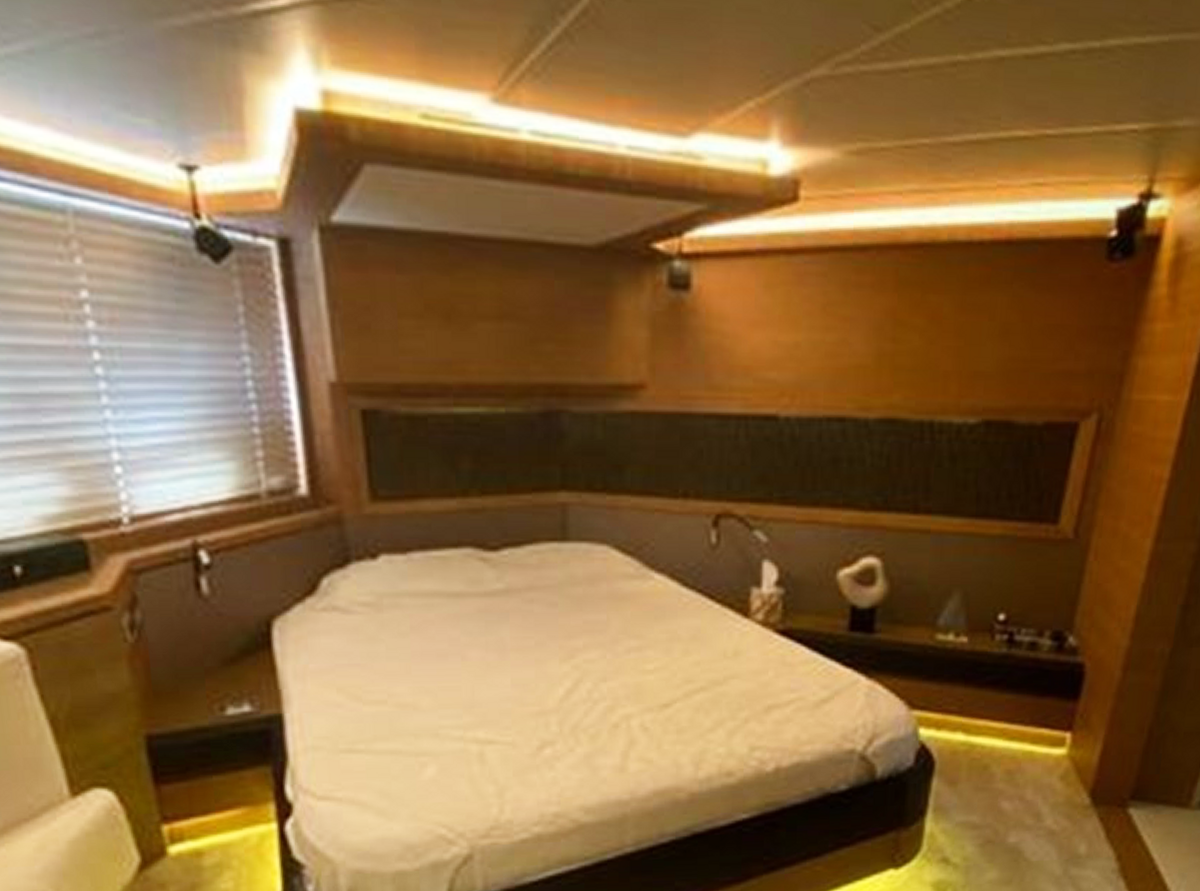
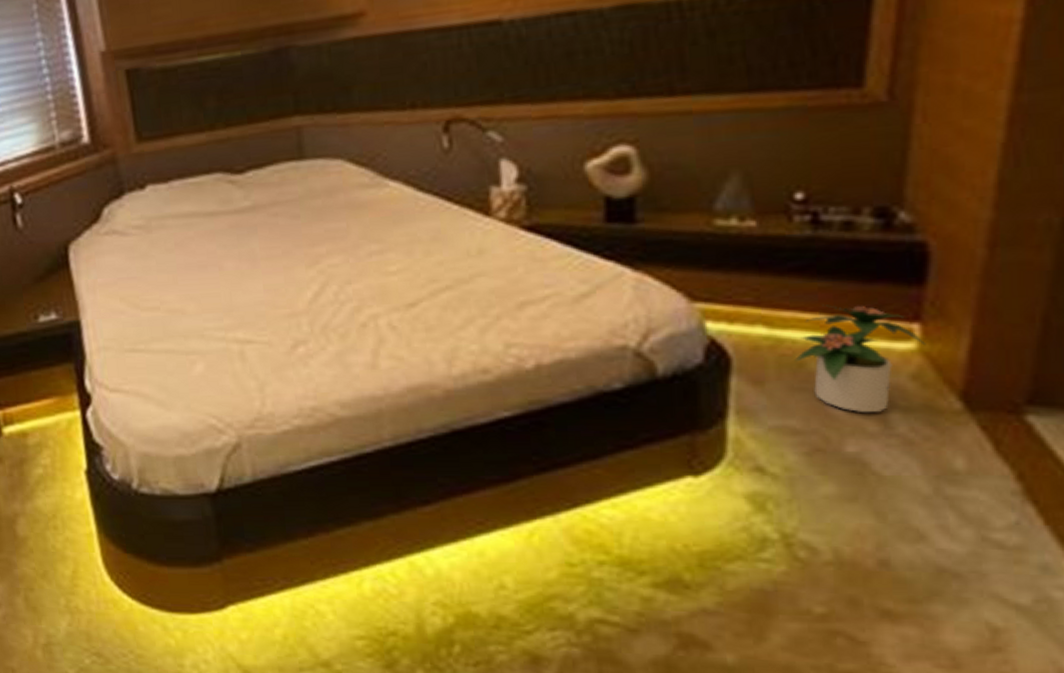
potted plant: none [981,715,1073,809] -> present [794,305,926,413]

